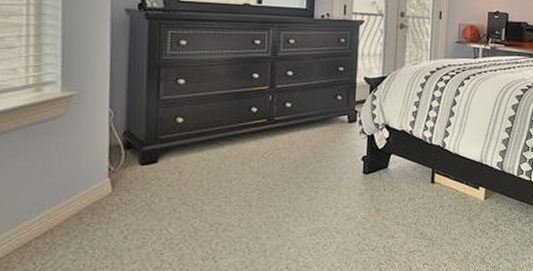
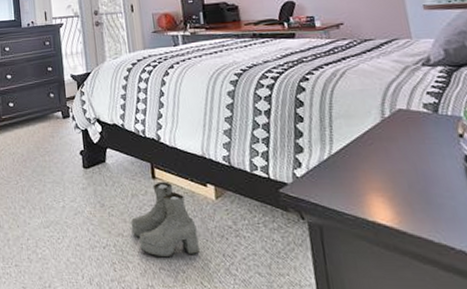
boots: none [403,185,463,254] -> present [131,181,200,258]

